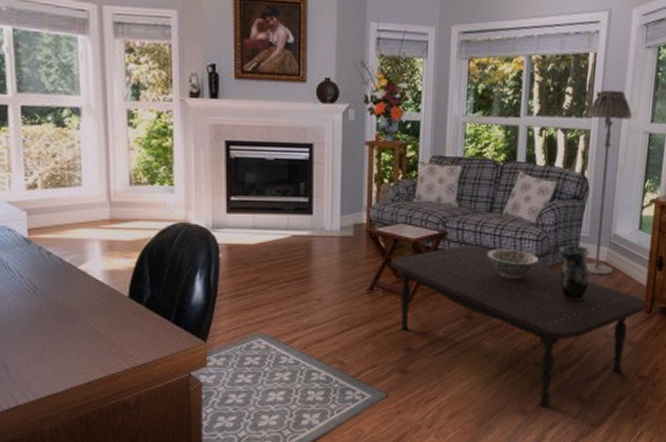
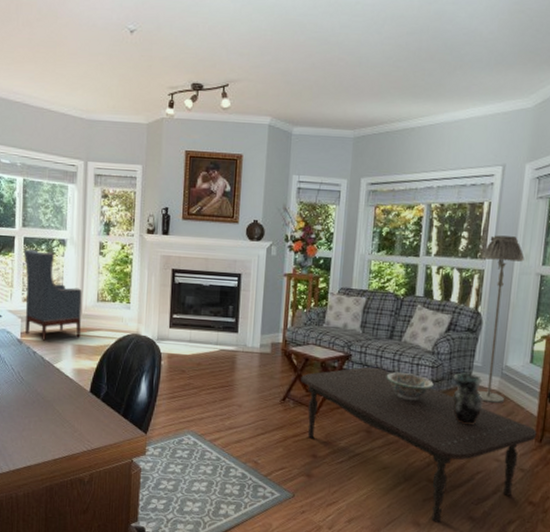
armchair: none [21,121,110,239] -> present [23,249,82,342]

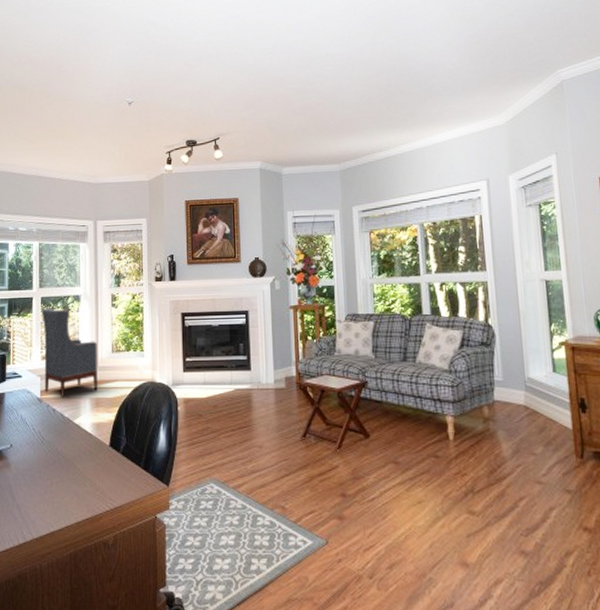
coffee table: present [301,366,537,524] -> none [319,392,577,562]
decorative bowl: present [386,372,434,400] -> none [406,396,457,424]
vase: present [452,372,484,425] -> none [475,389,512,446]
floor lamp: present [477,235,525,403] -> none [482,245,533,419]

